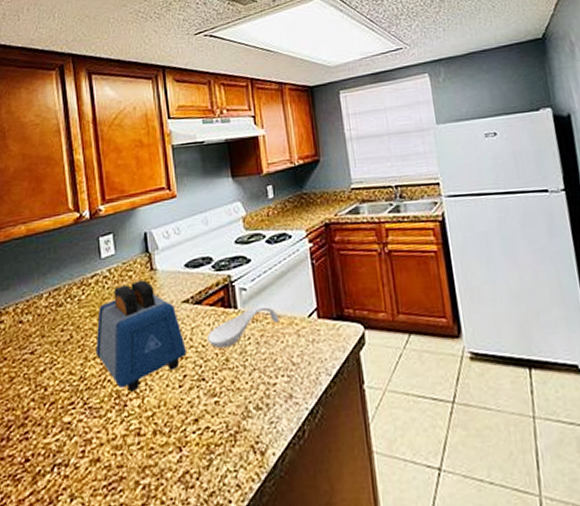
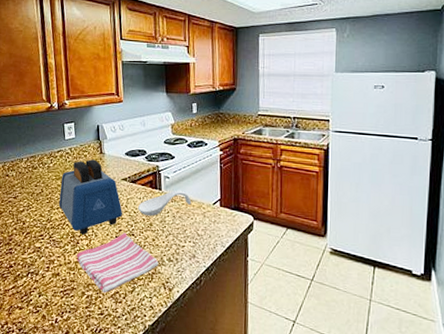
dish towel: none [125,378,243,478] -> present [76,232,159,294]

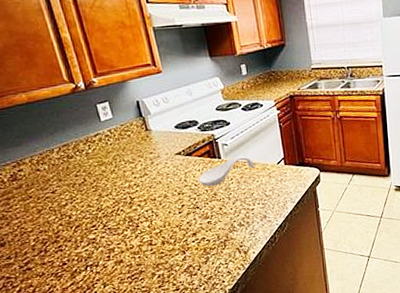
toaster: present [58,159,123,235] -> none [105,138,183,217]
dish towel: present [76,232,159,294] -> none [138,207,230,270]

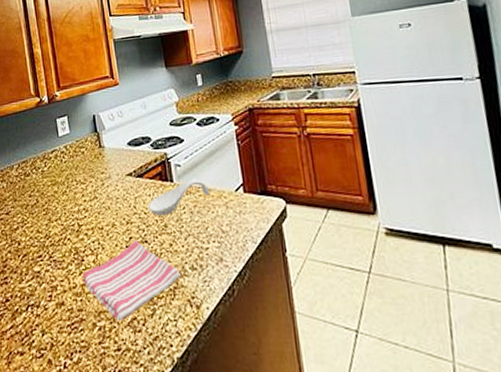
dish towel: none [138,207,230,270] -> present [83,240,180,322]

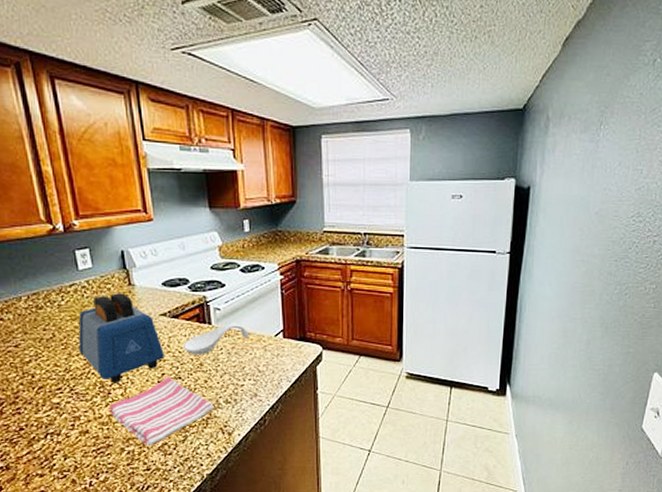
toaster: none [57,155,132,249] -> present [78,293,165,383]

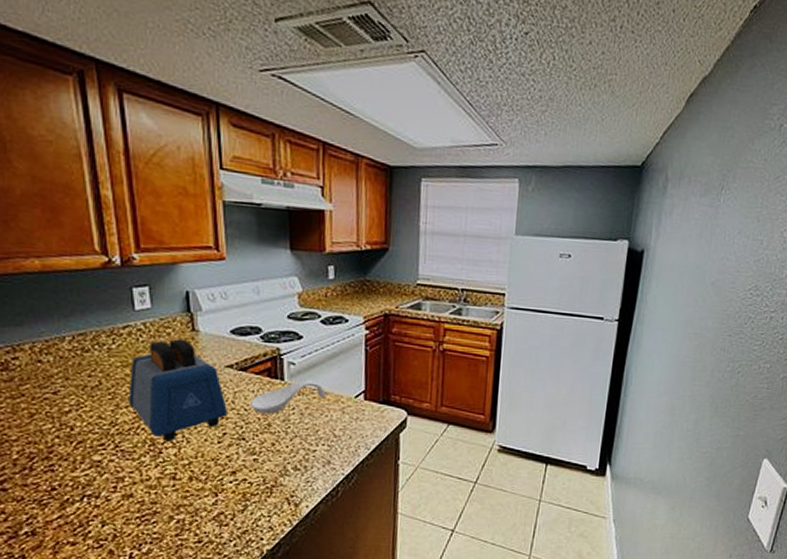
dish towel: present [109,376,214,447] -> none [159,436,281,516]

